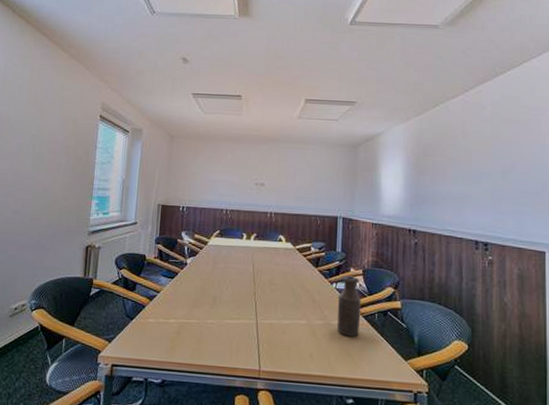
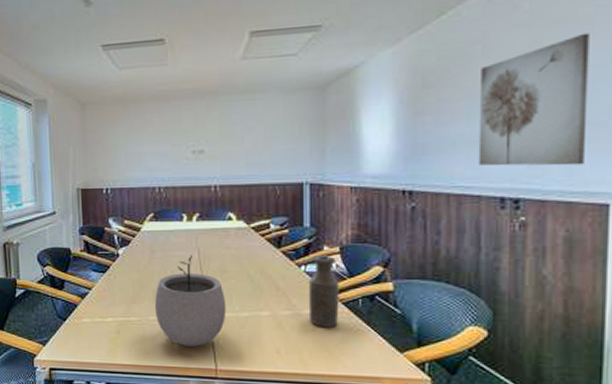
plant pot: none [212,268,272,349] -> present [154,255,227,347]
wall art: none [460,131,529,222] -> present [478,33,590,166]

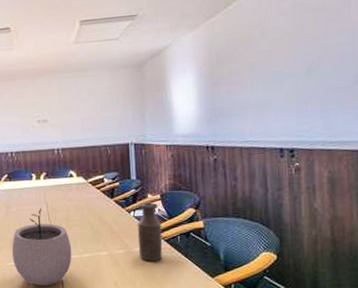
wall art: present [478,33,590,166] -> none [260,19,339,124]

